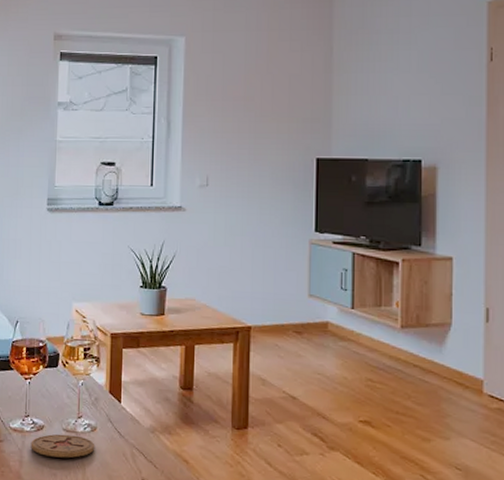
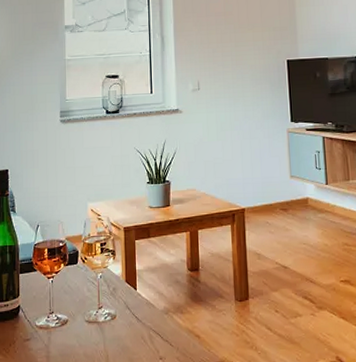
coaster: present [31,434,95,458] -> none [56,325,116,349]

